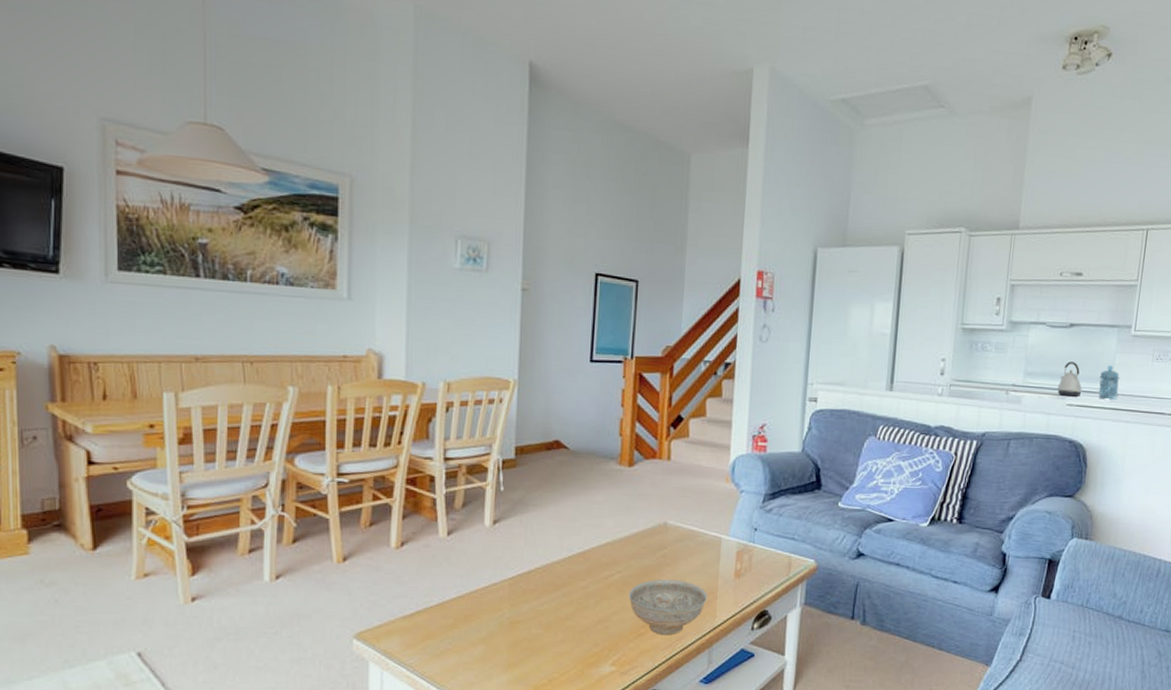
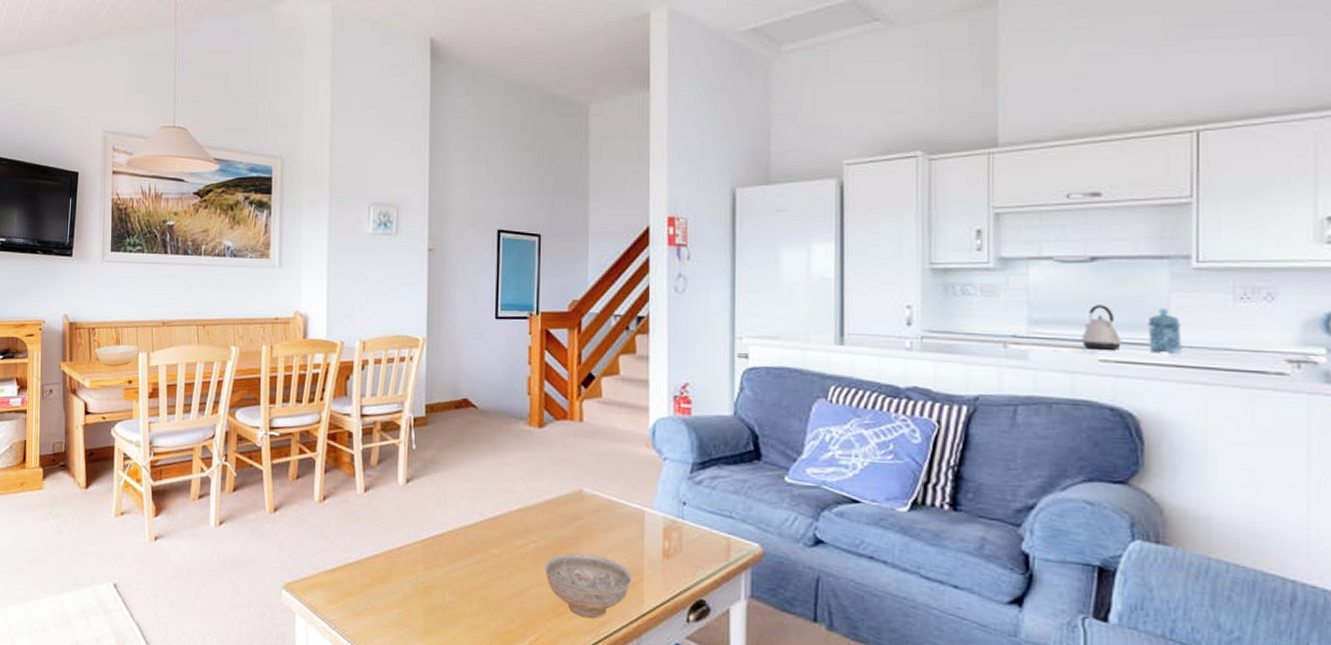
bowl: none [97,383,163,408] -> present [94,345,139,366]

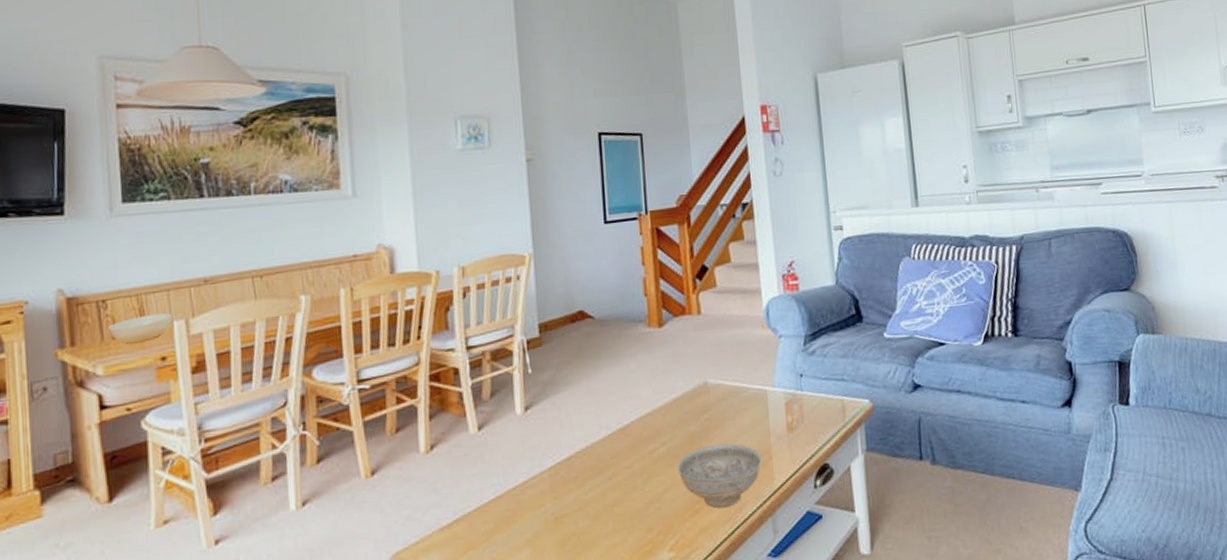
kettle: present [1081,305,1122,350] -> none [1088,148,1115,185]
canister: present [1147,308,1182,354] -> none [1128,146,1153,183]

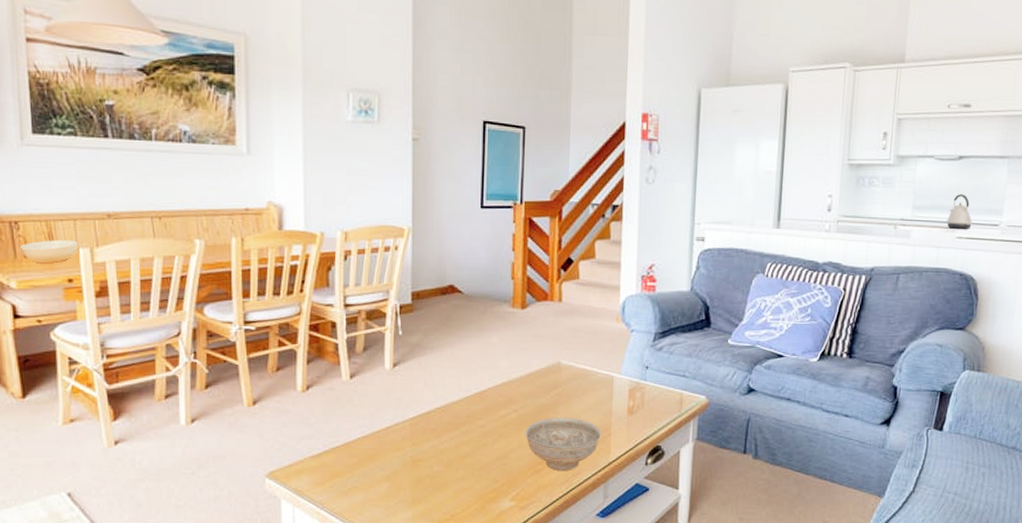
kettle: none [1088,148,1115,185] -> present [946,194,972,229]

